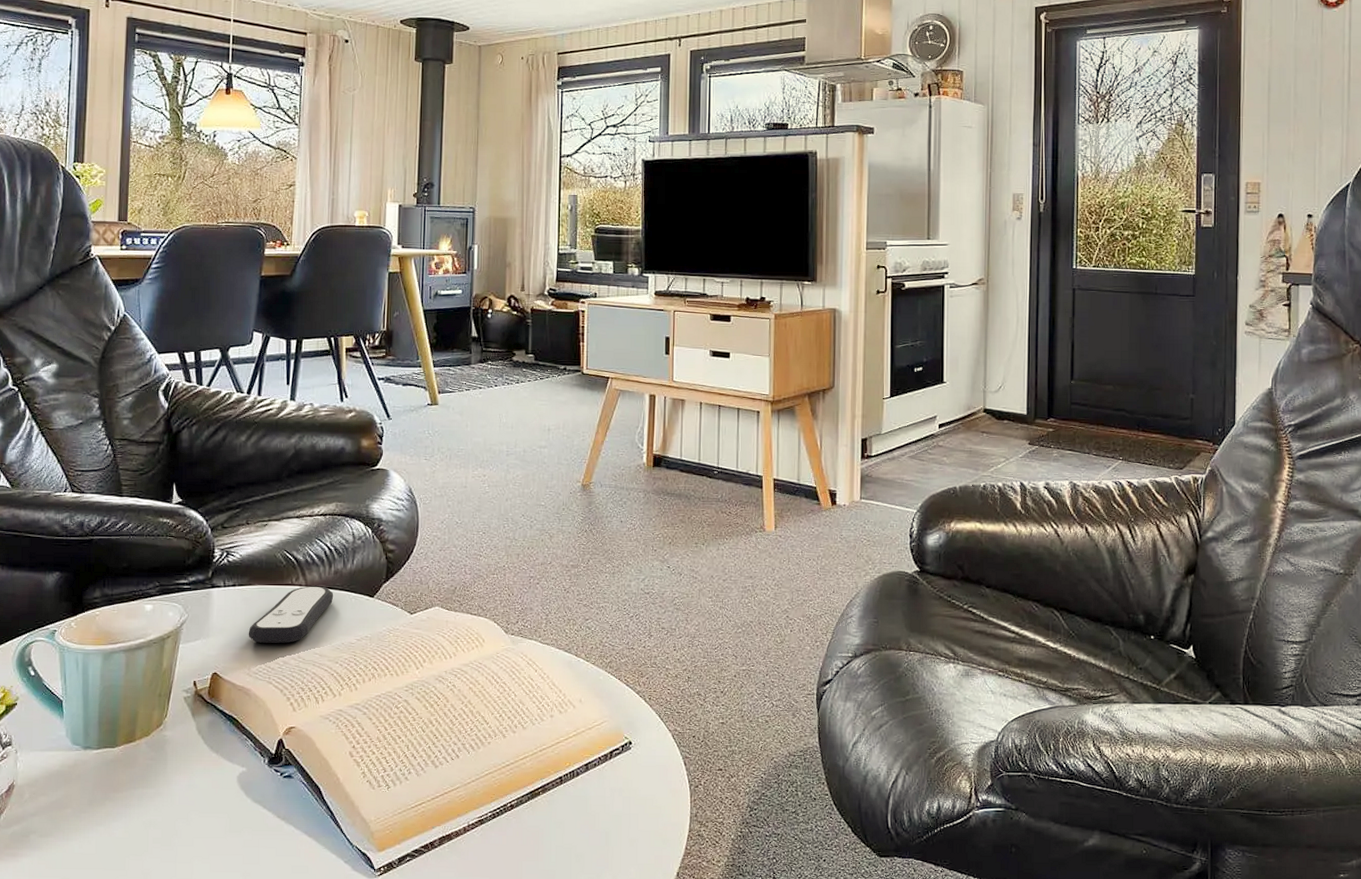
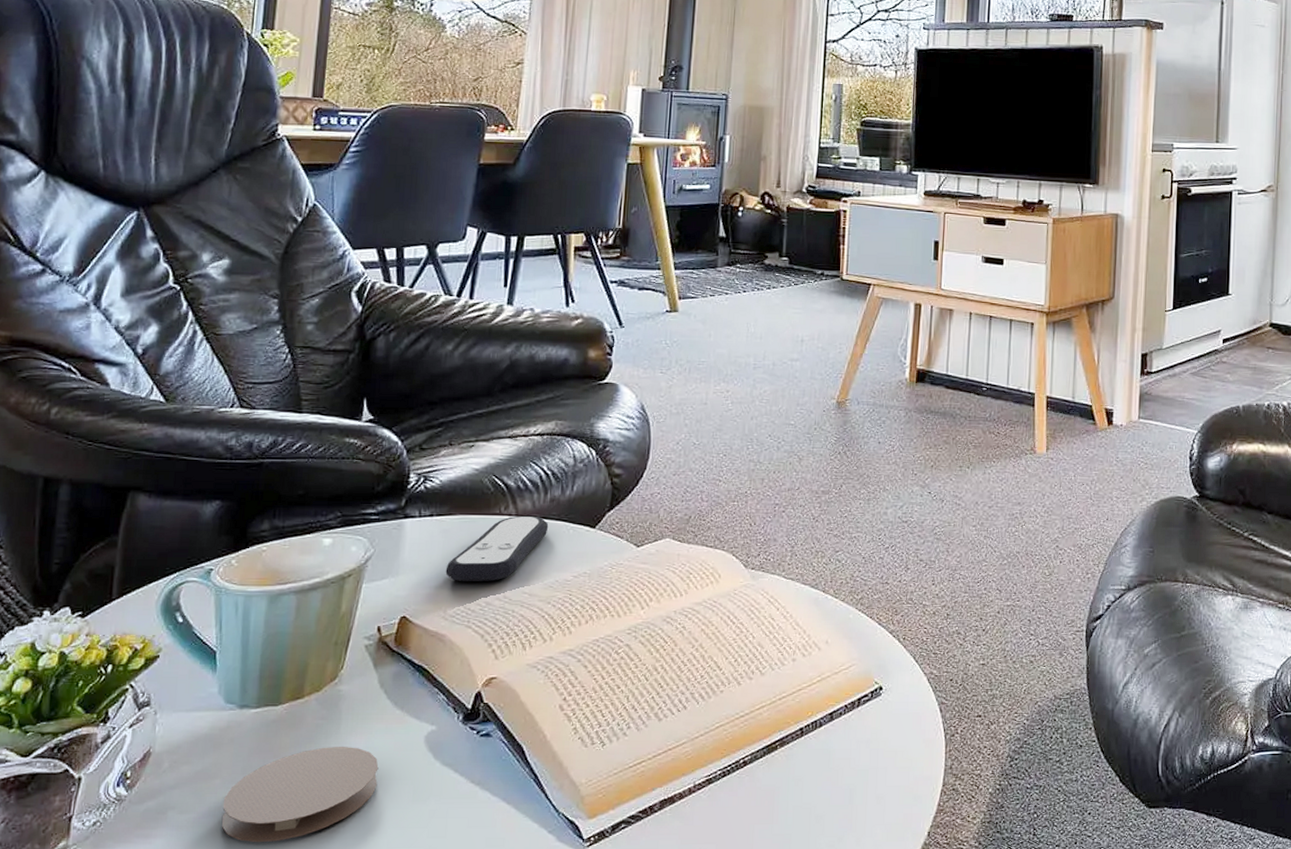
coaster: none [74,783,200,864] -> present [221,746,379,843]

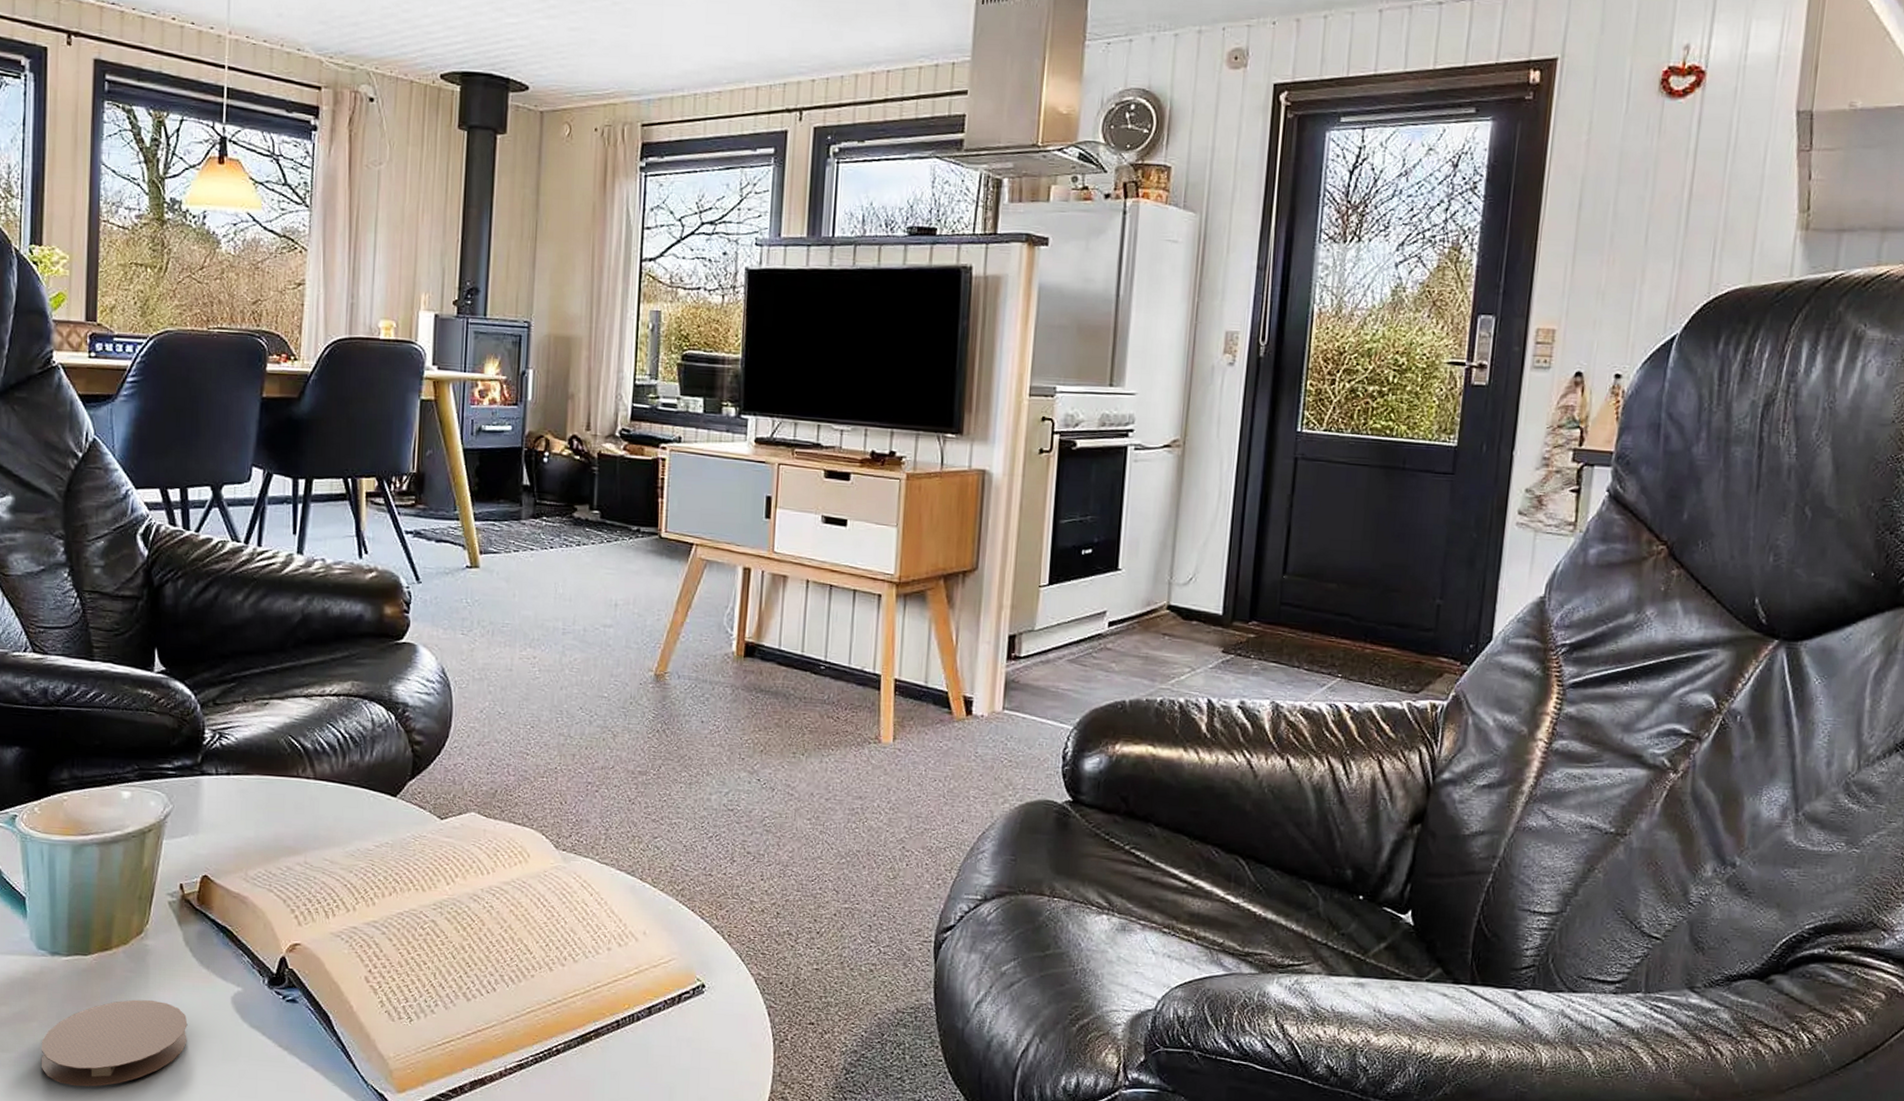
remote control: present [445,515,549,581] -> none [245,779,348,846]

